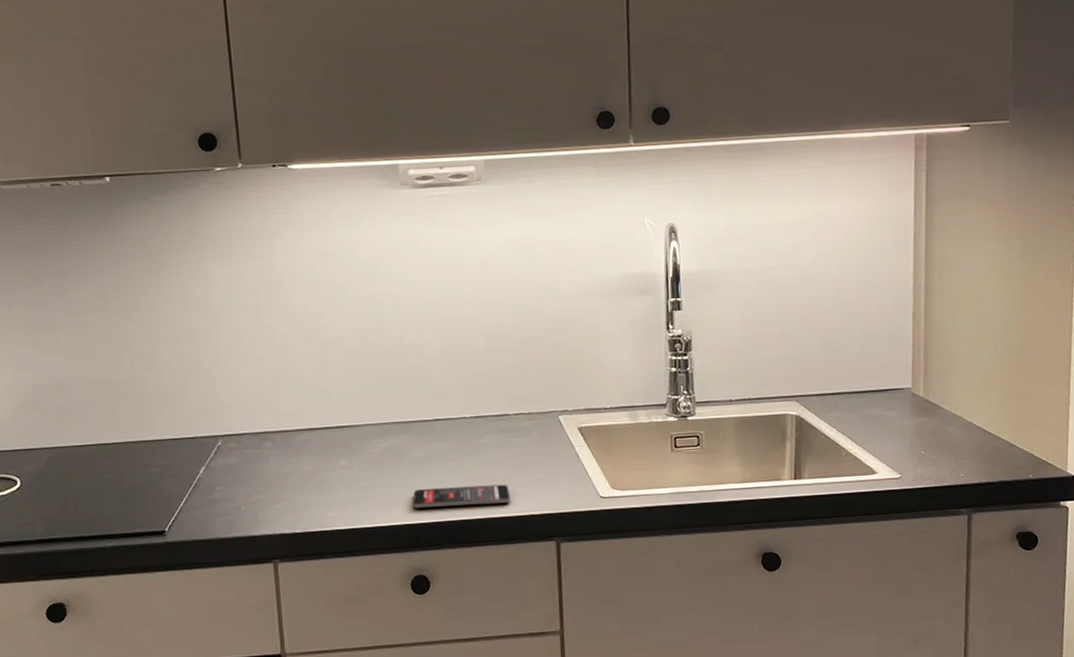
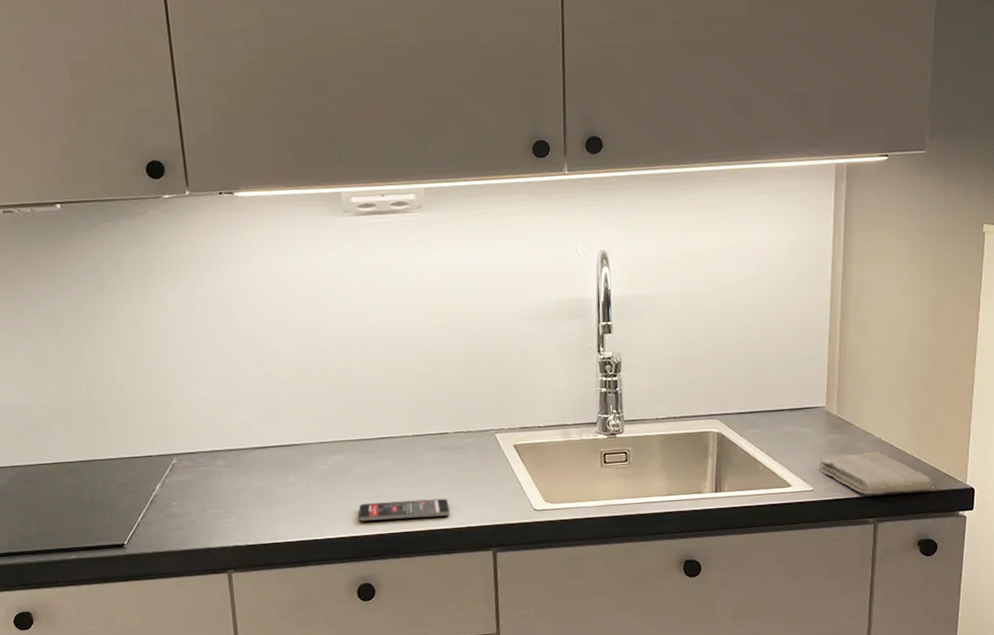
washcloth: none [905,436,1031,484] -> present [818,451,933,495]

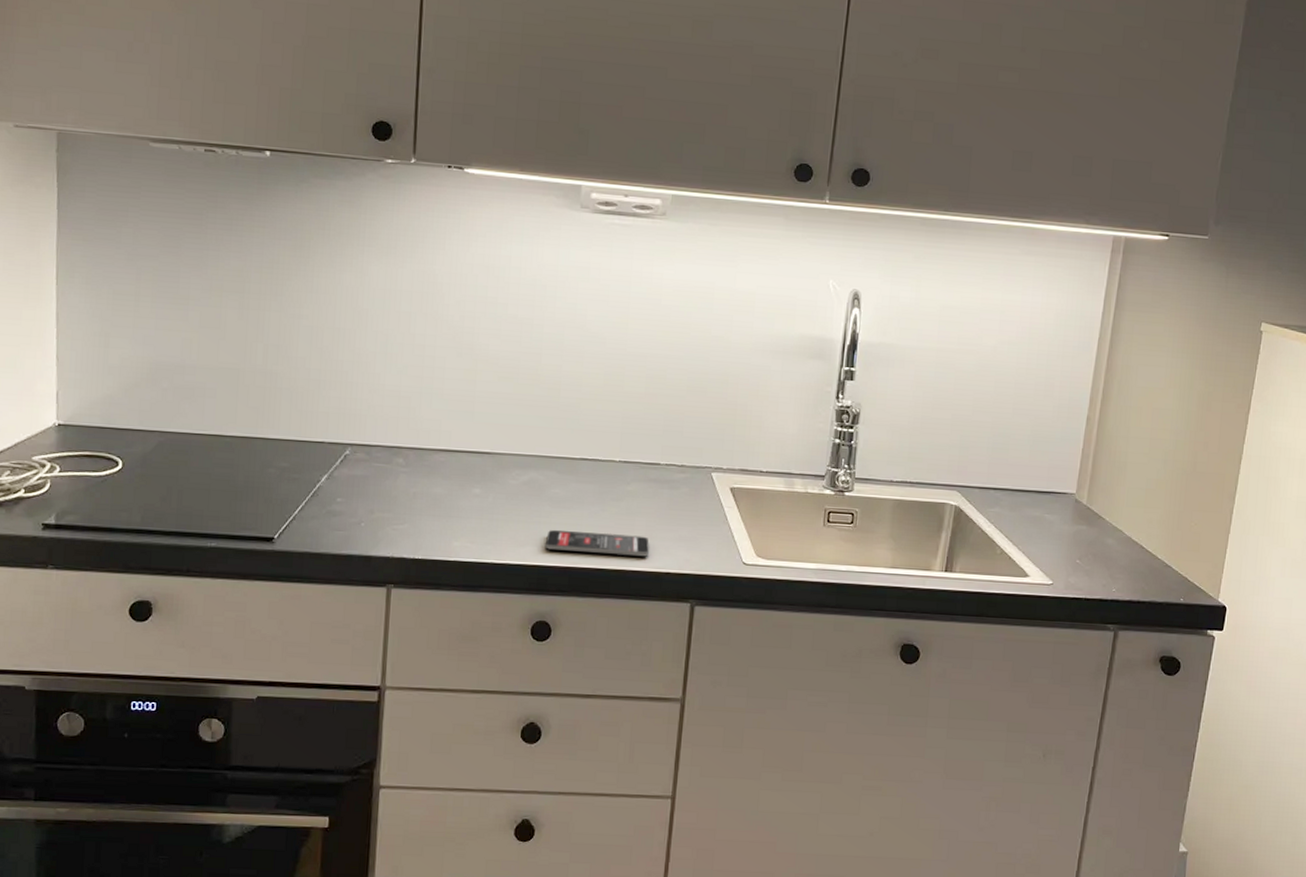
washcloth: present [818,451,933,495] -> none [1060,547,1182,602]

